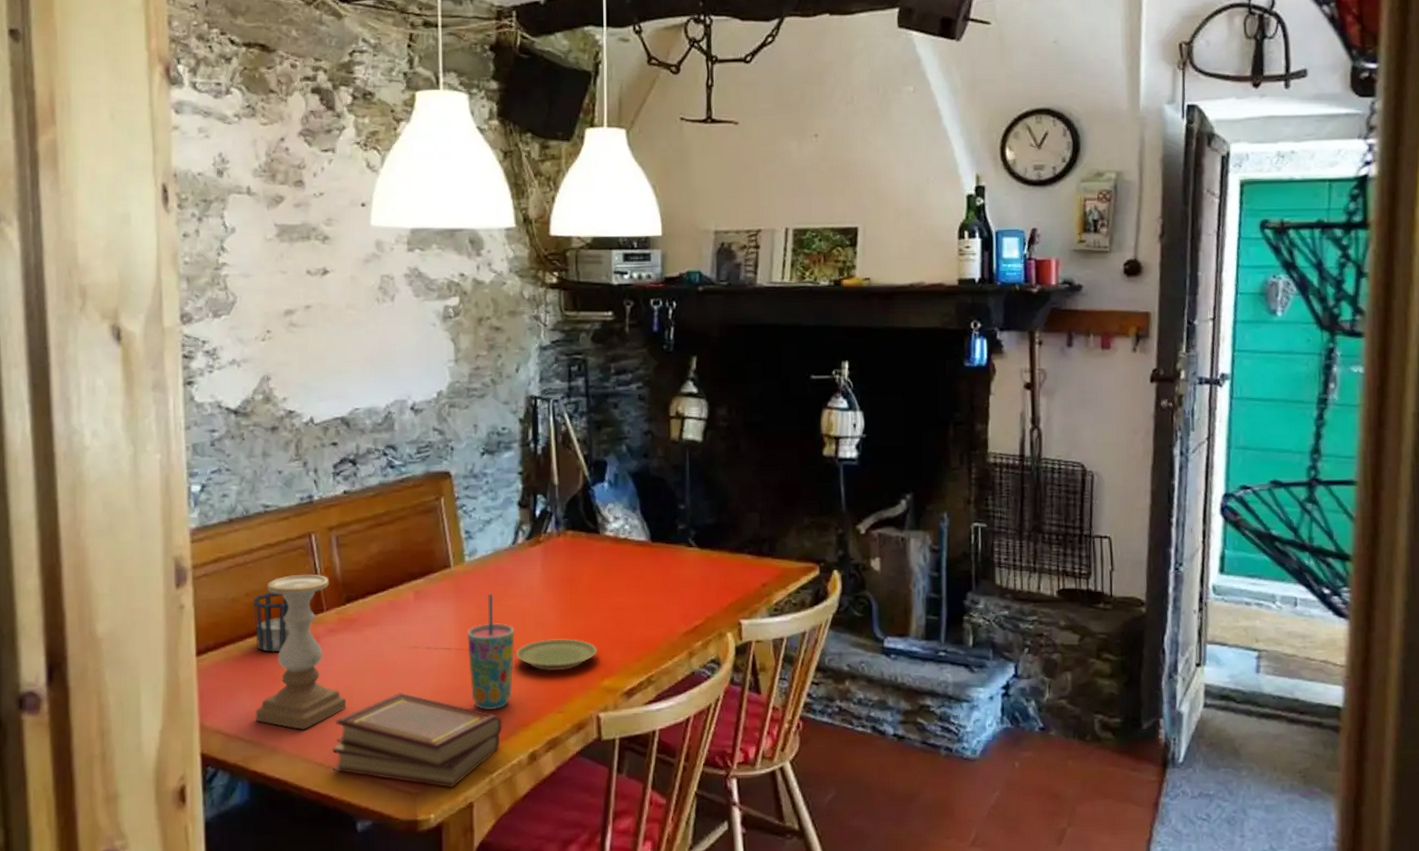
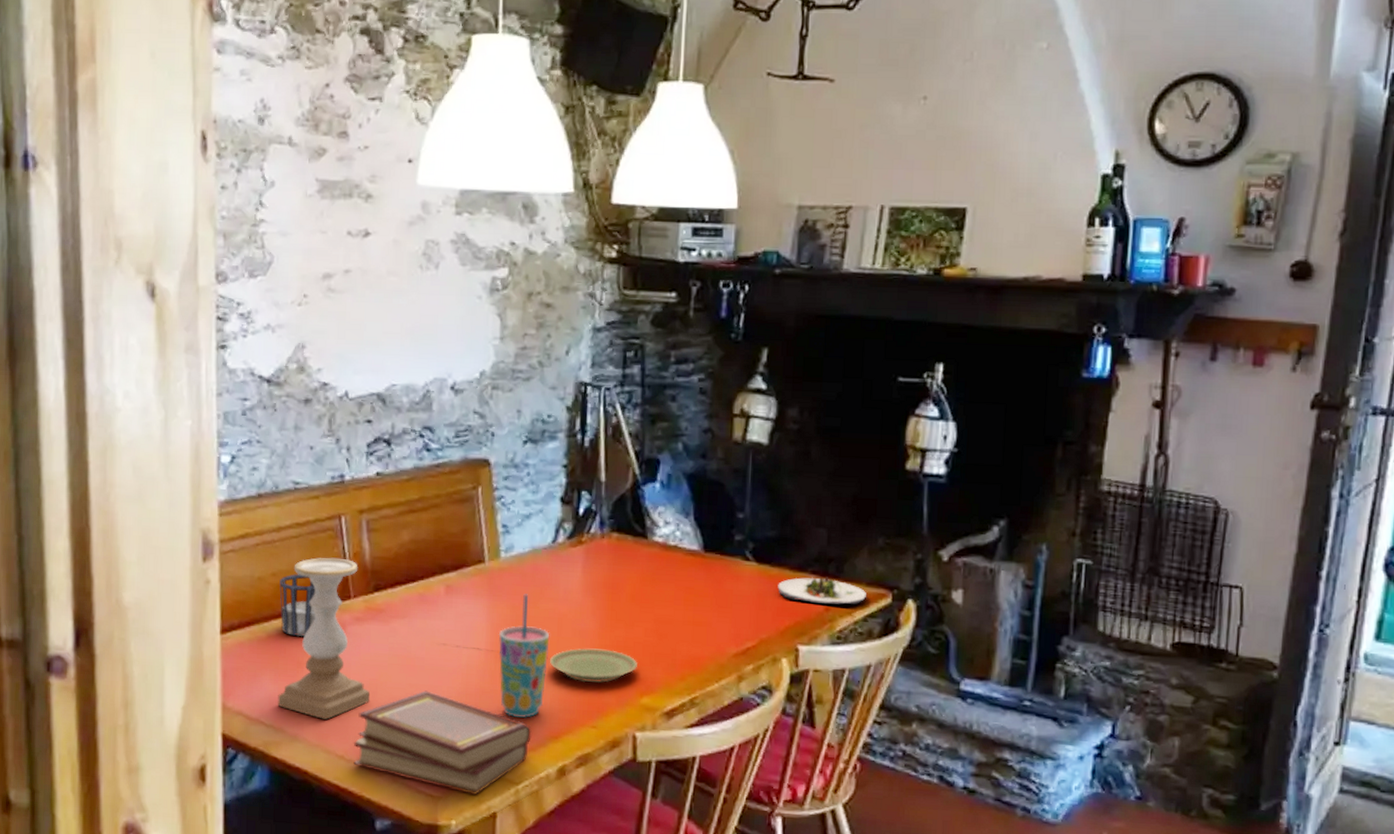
salad plate: none [719,556,797,581] -> present [778,576,866,605]

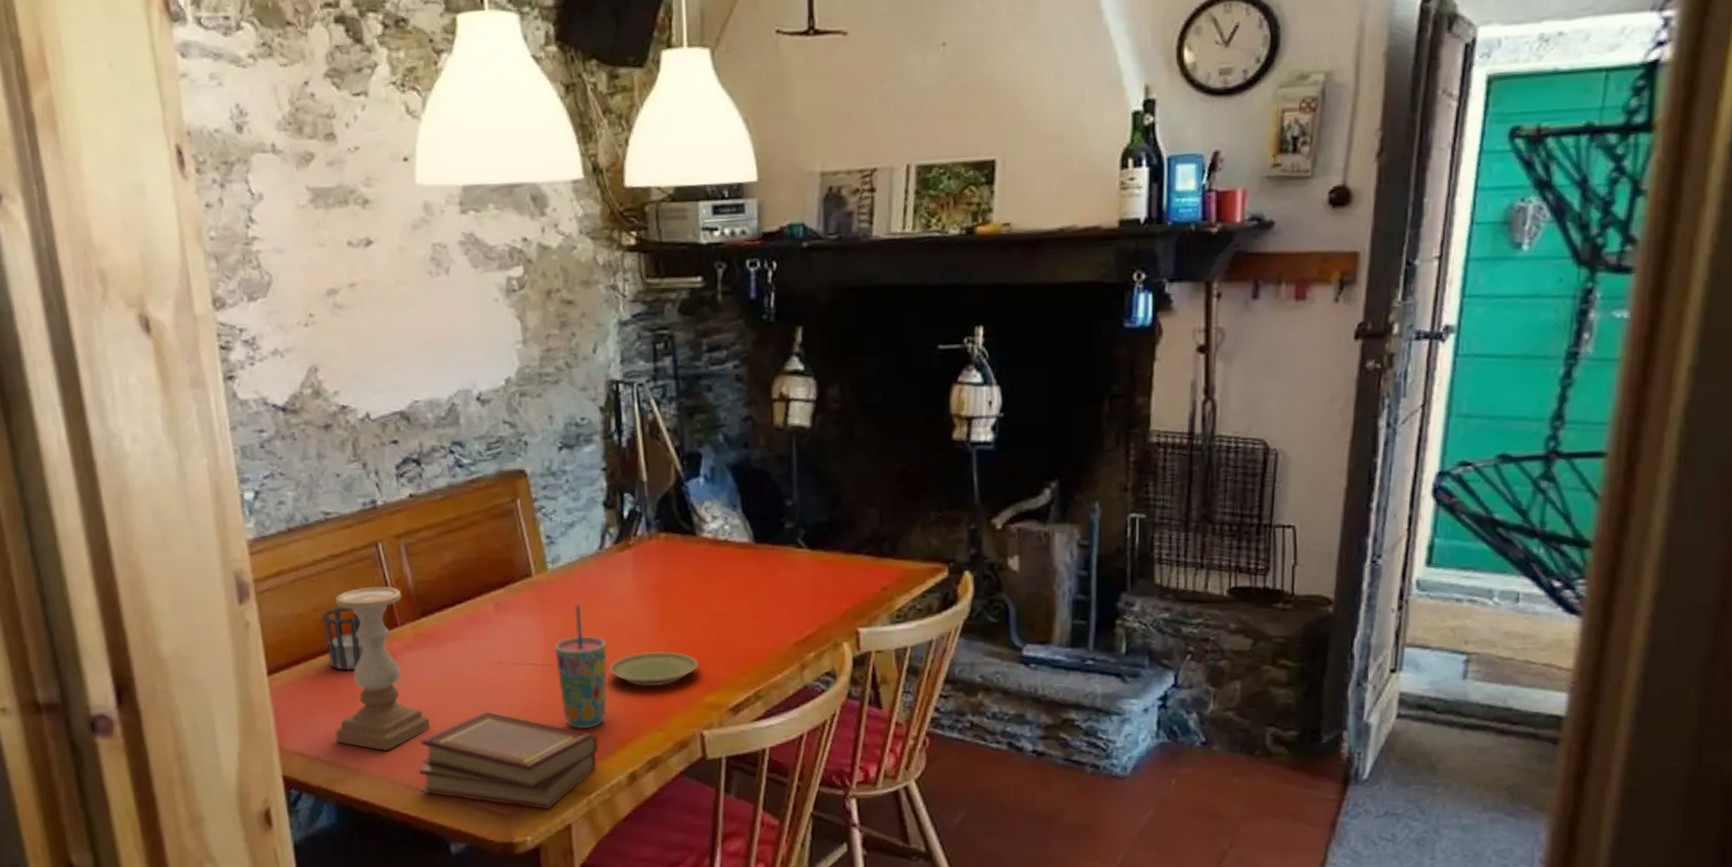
salad plate: present [778,576,866,605] -> none [833,556,922,585]

